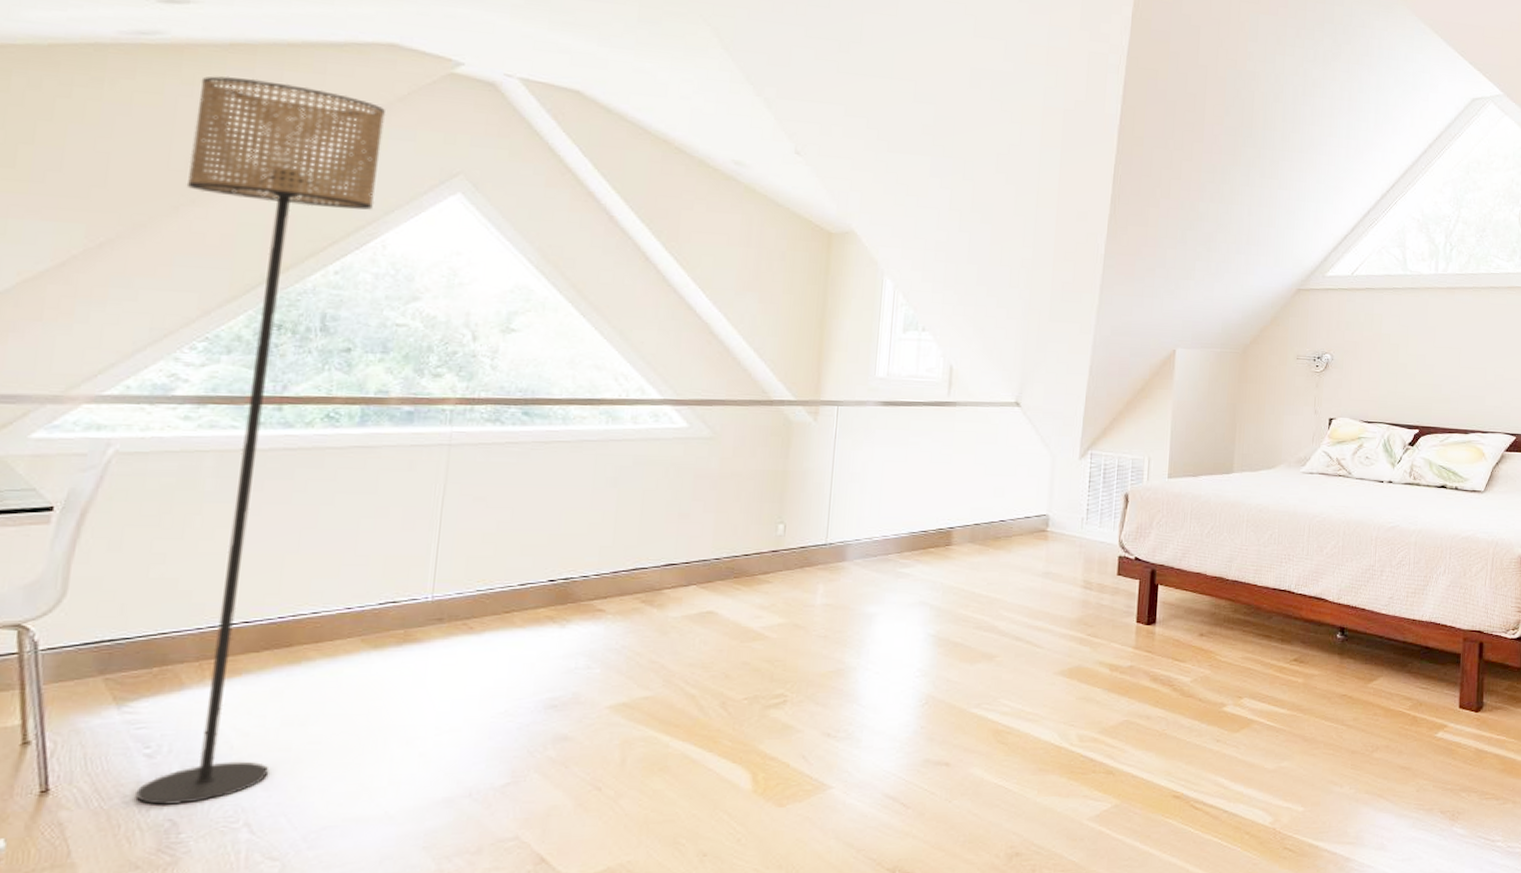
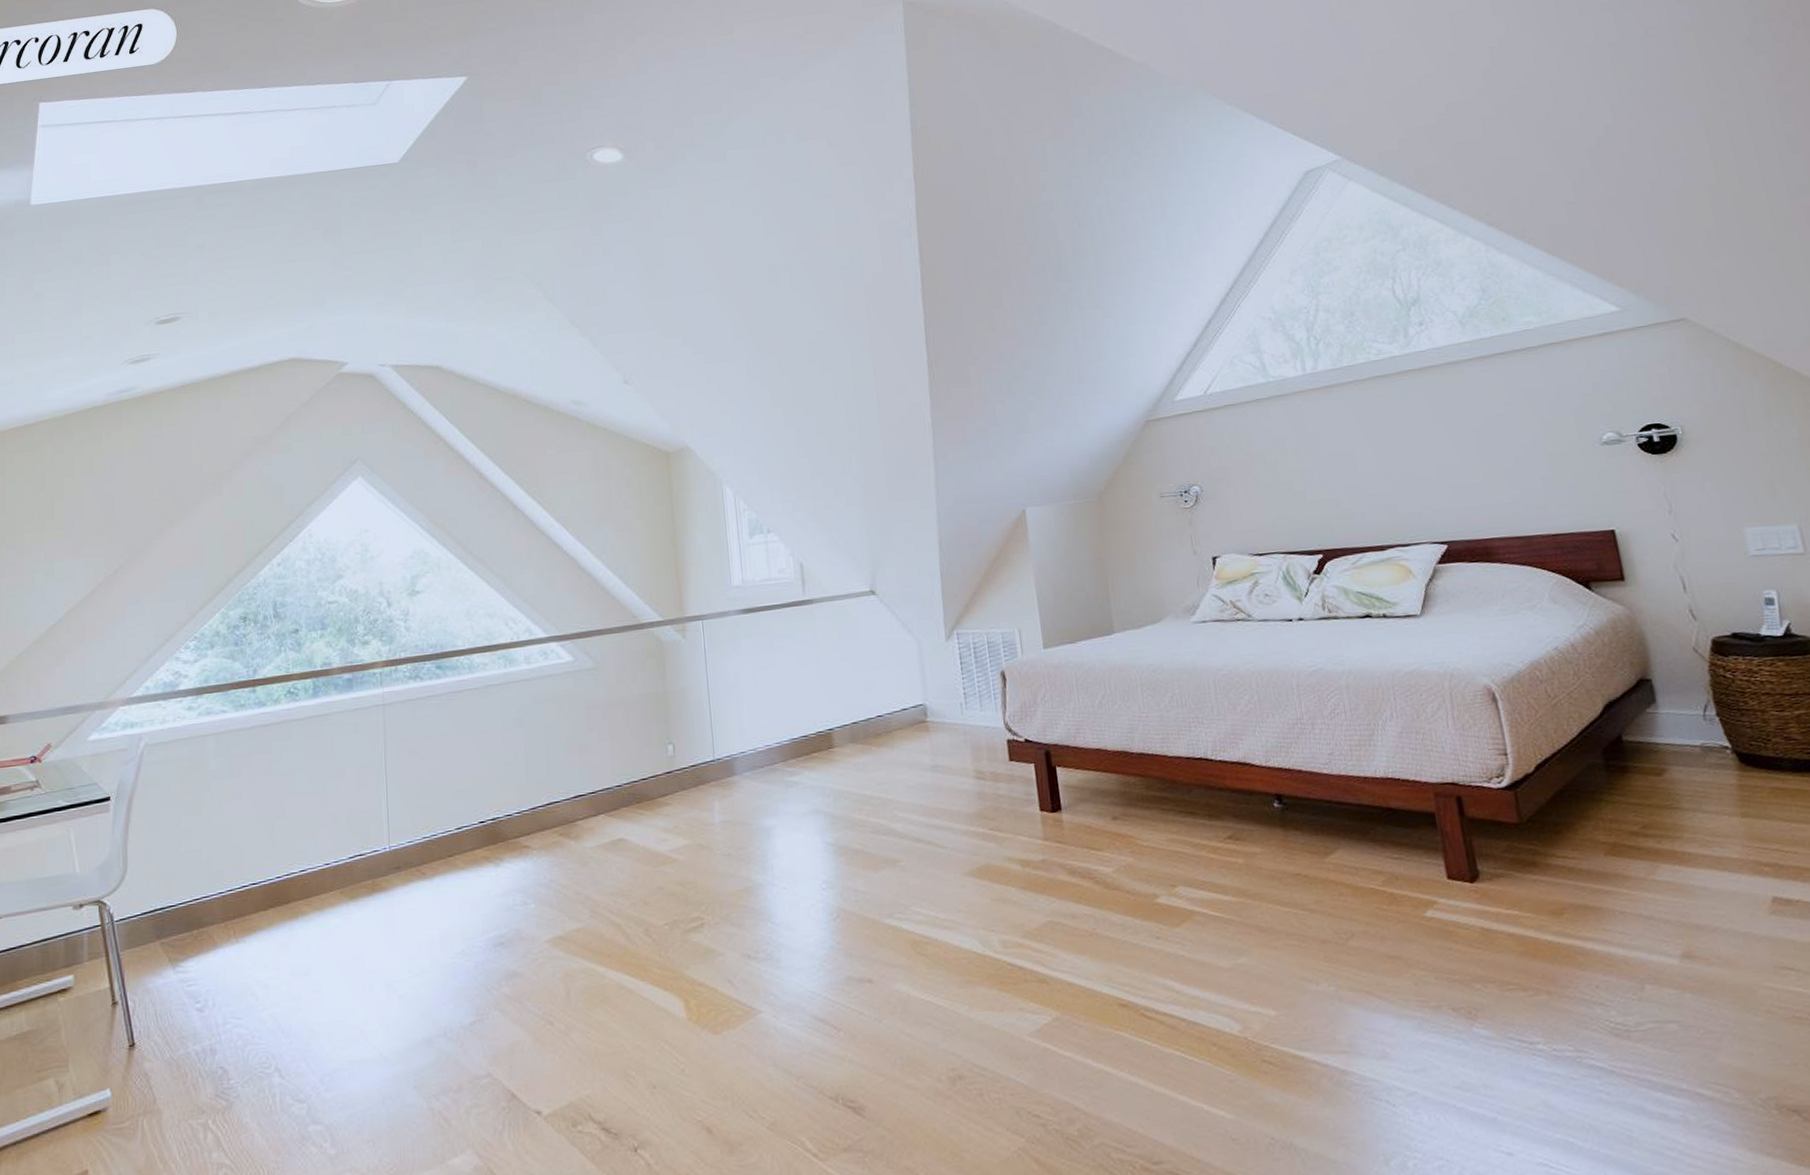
floor lamp: present [135,76,386,806] -> none [165,410,299,1055]

